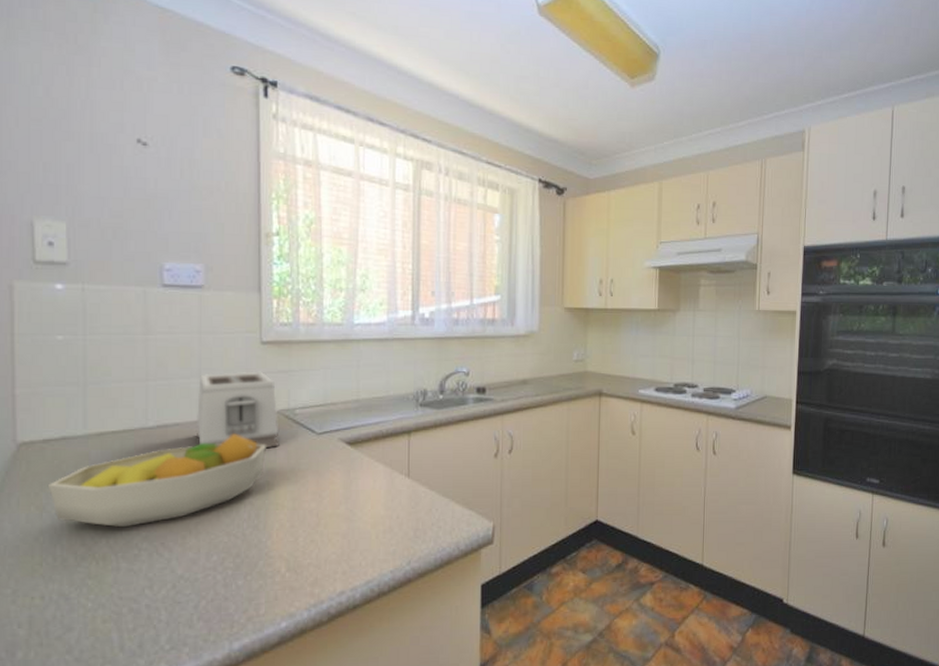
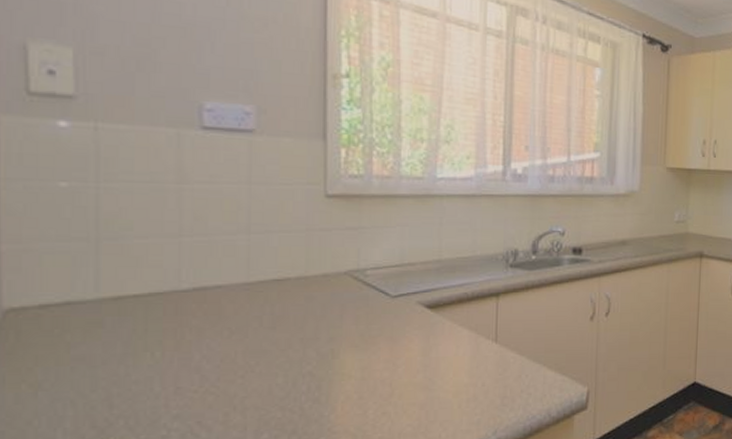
fruit bowl: present [49,433,266,528] -> none [46,297,330,406]
toaster: present [197,371,279,449] -> none [244,227,347,313]

